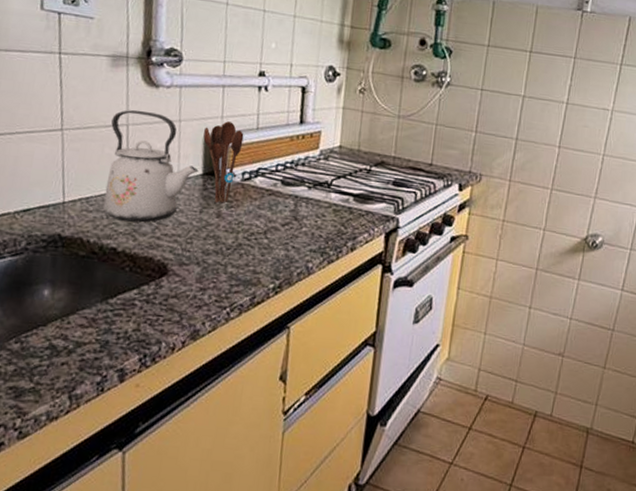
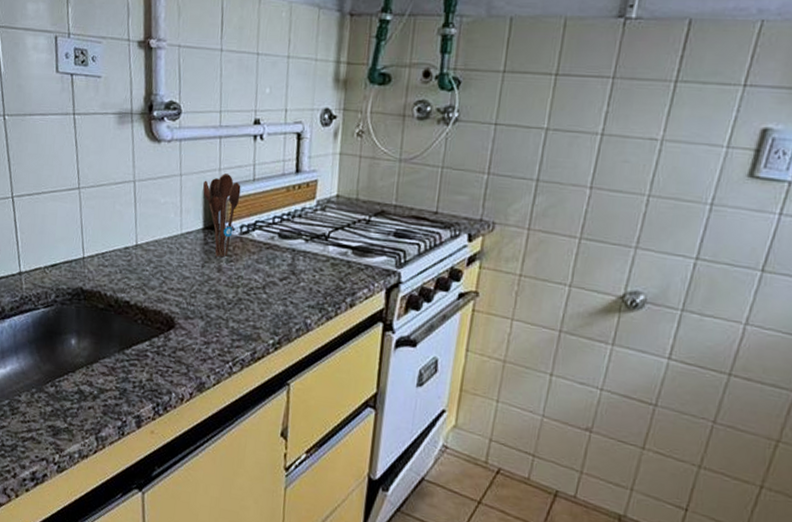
kettle: present [103,110,199,223] -> none [117,166,200,277]

